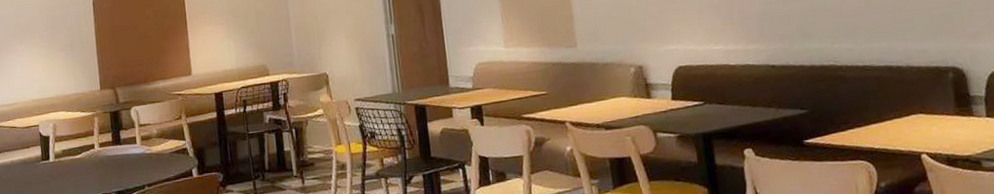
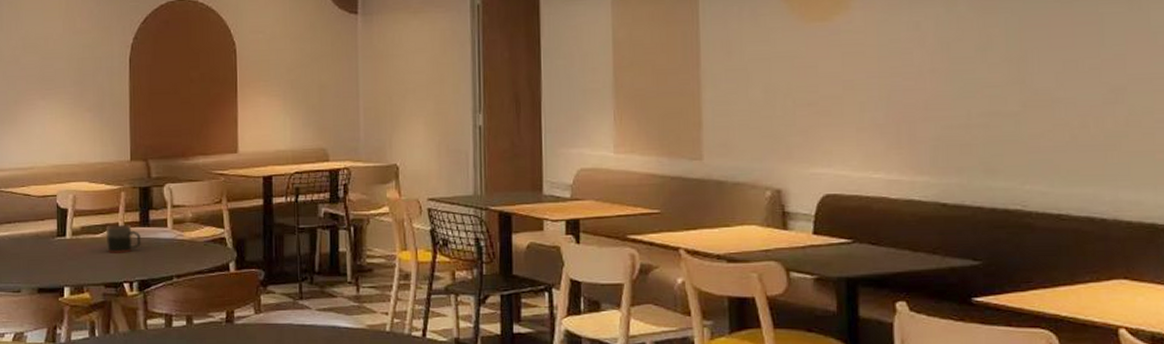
mug: none [83,144,116,171] -> present [105,224,142,255]

